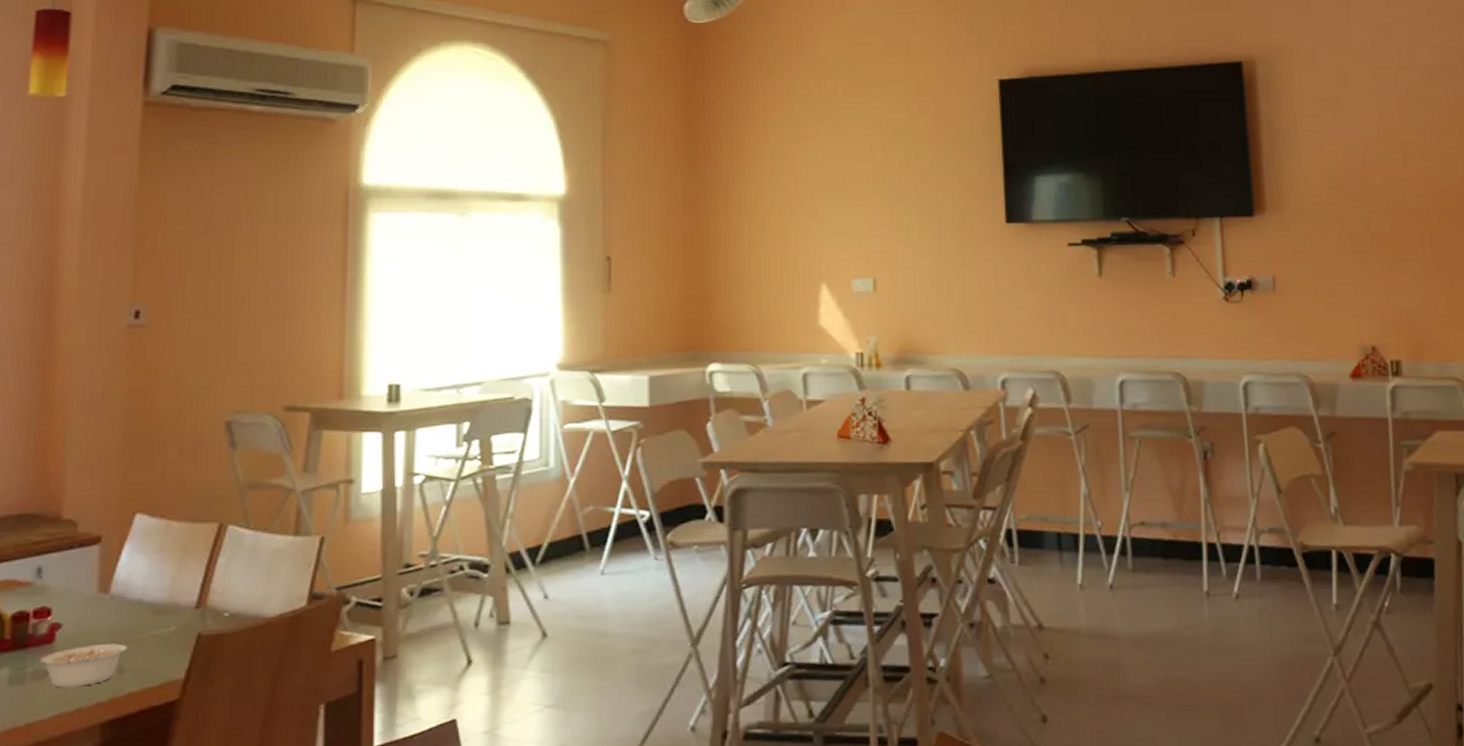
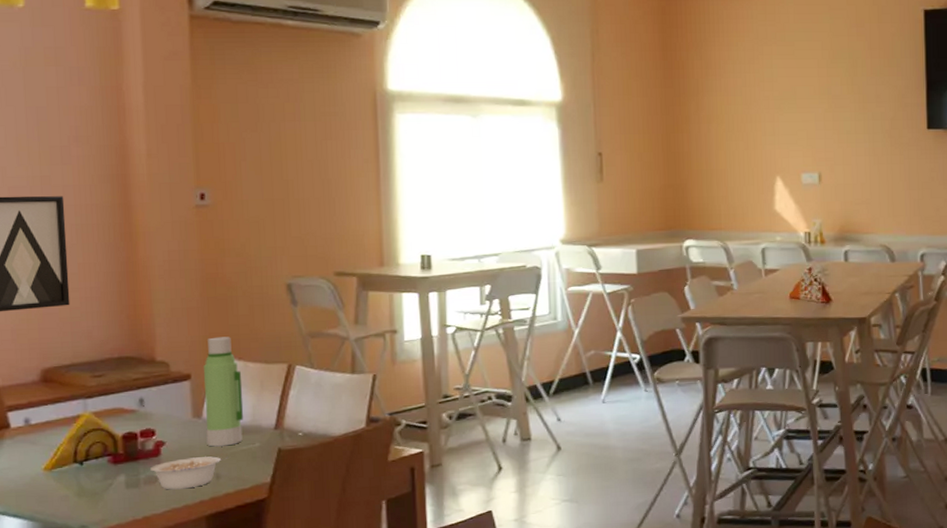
water bottle: none [112,488,163,631] -> present [203,336,244,447]

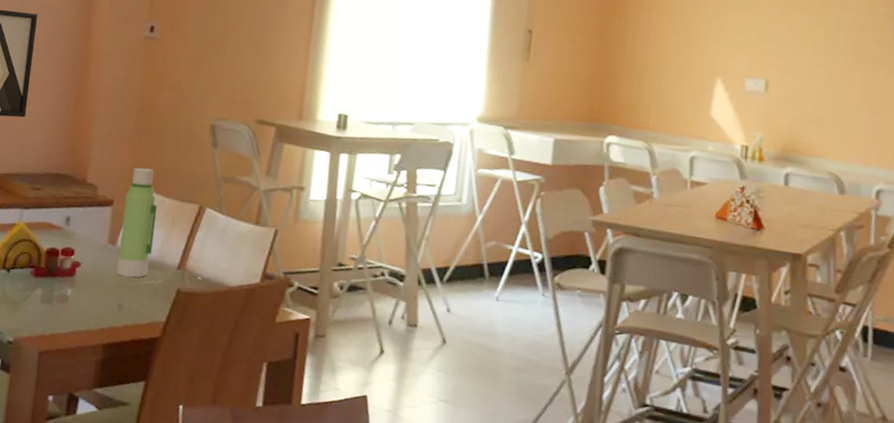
legume: present [150,456,230,490] -> none [64,282,133,314]

